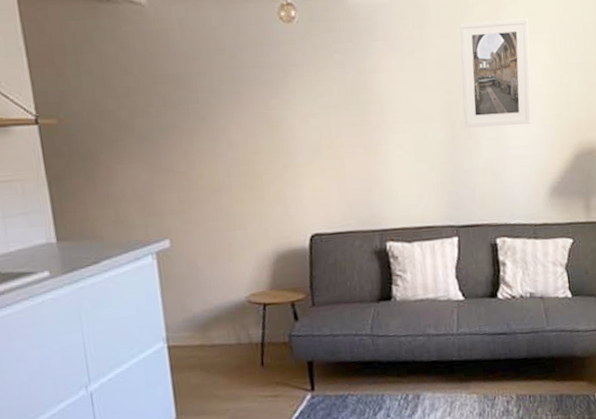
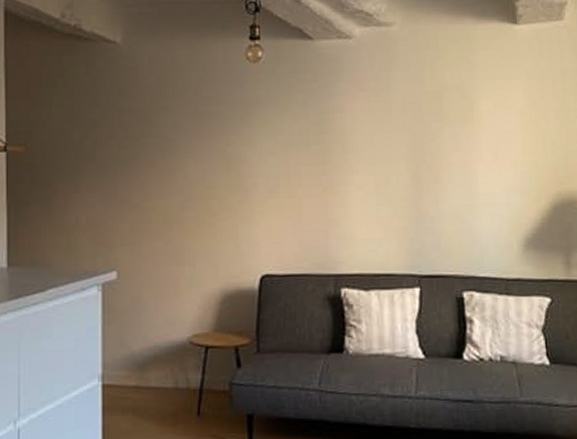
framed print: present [460,18,531,128] -> none [428,63,504,172]

